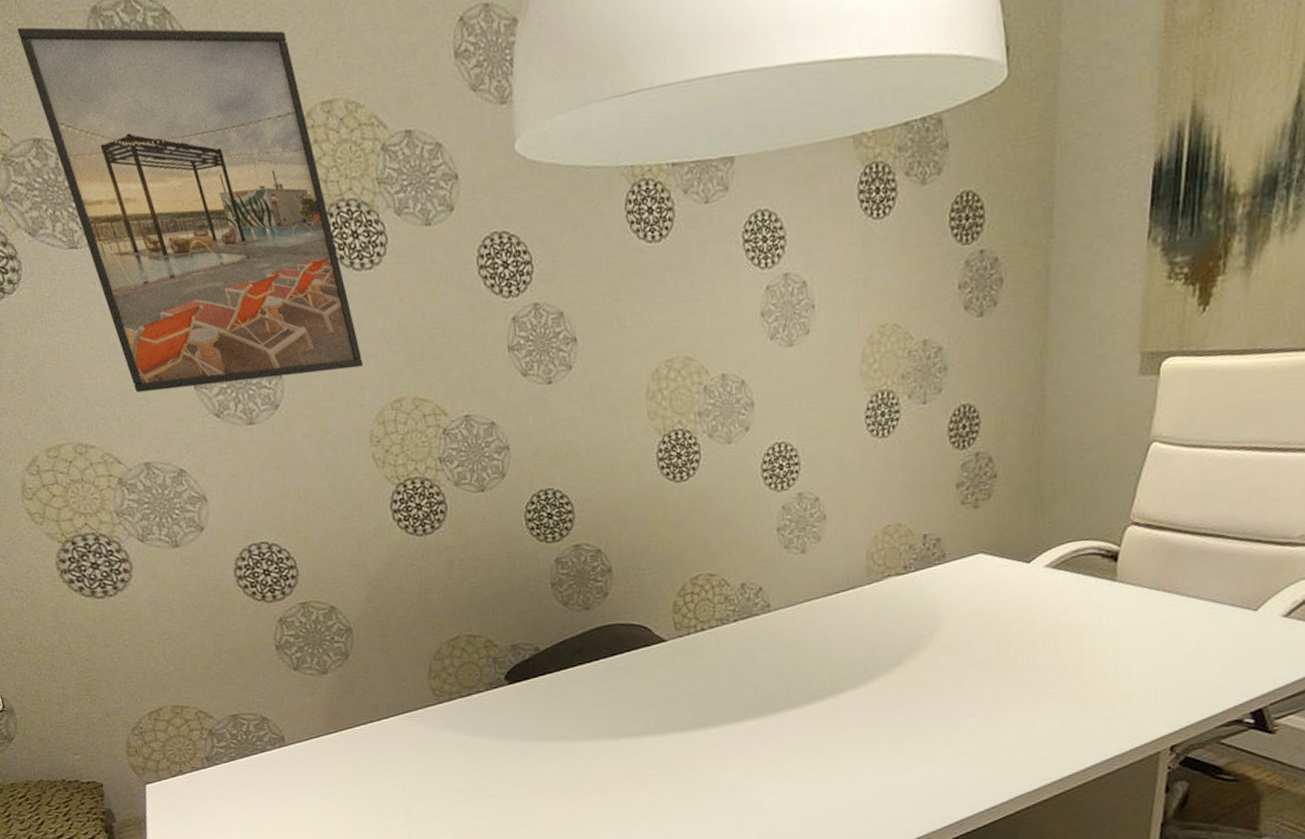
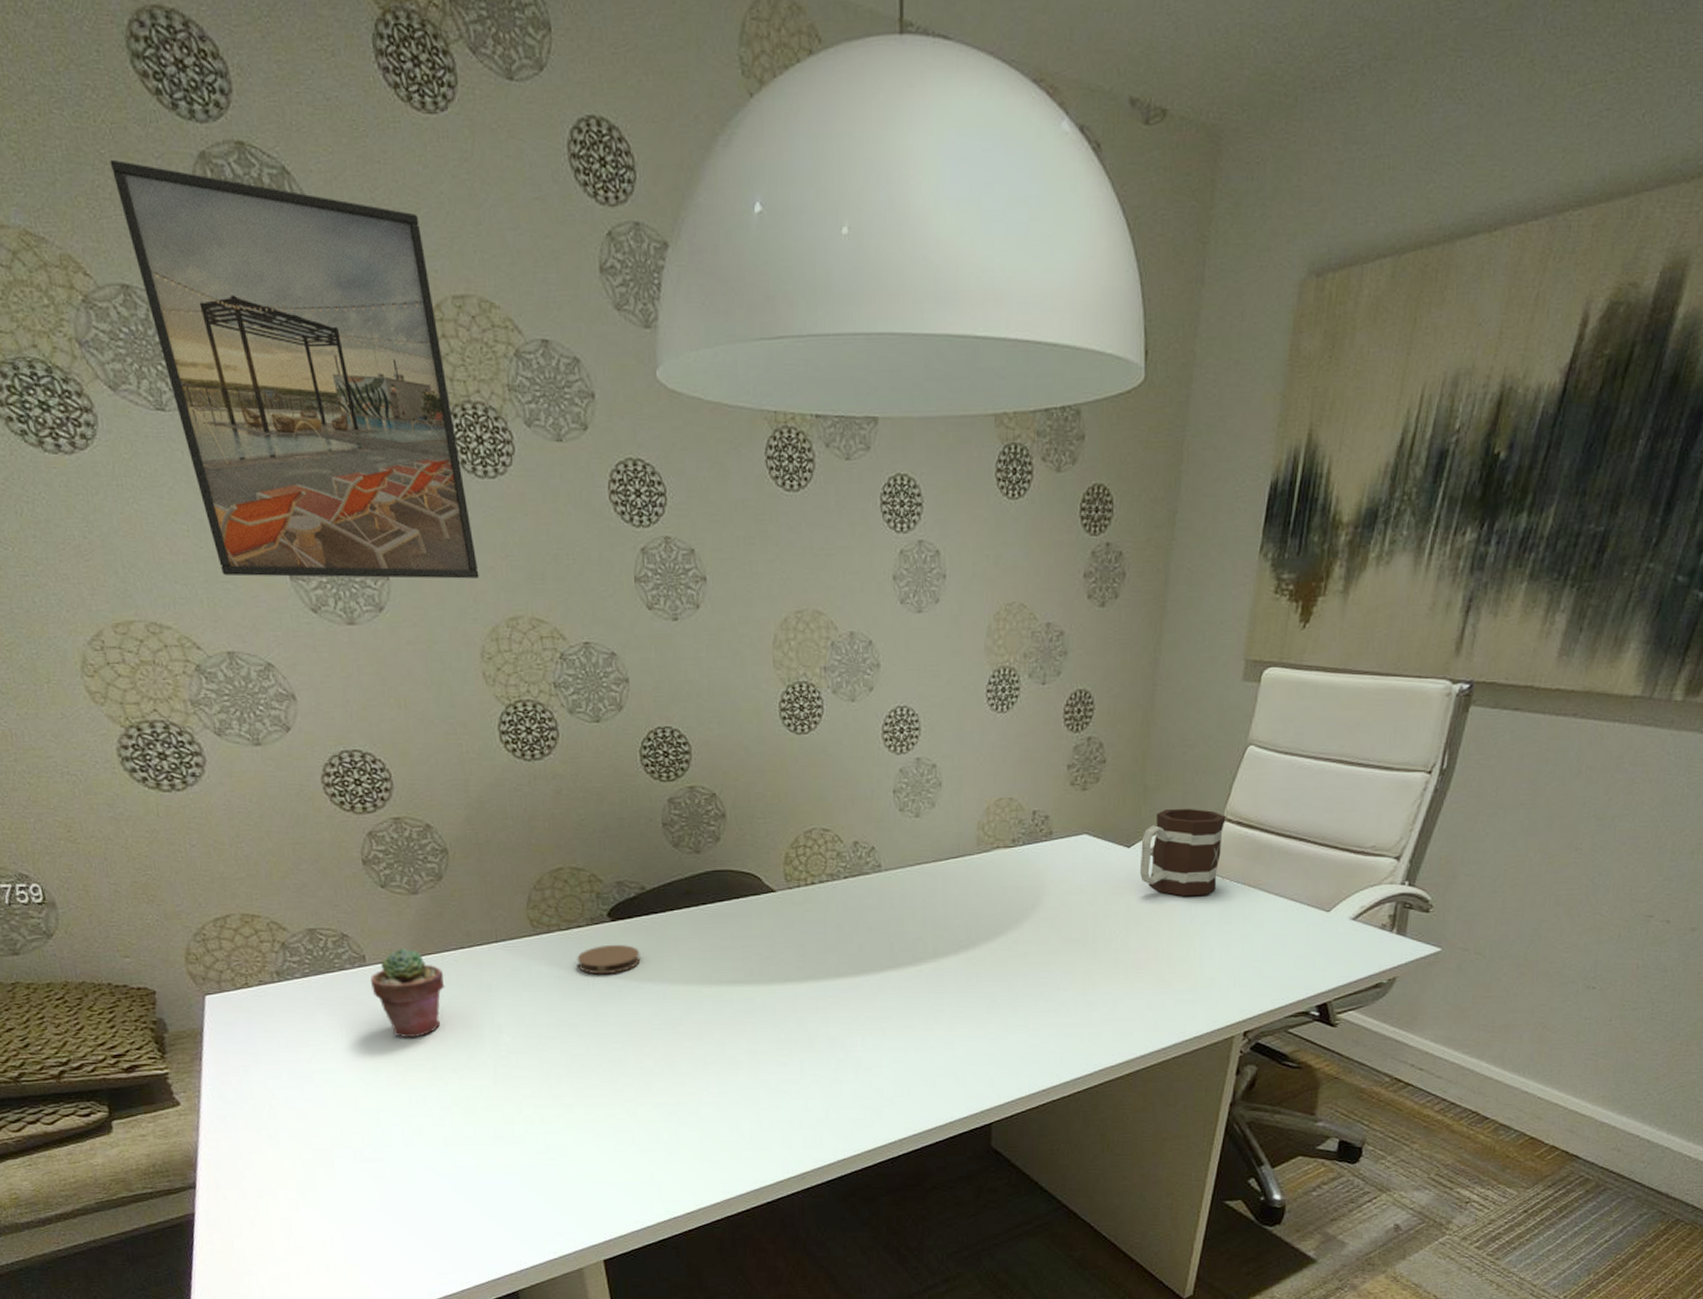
potted succulent: none [290,726,359,812] -> present [370,948,445,1038]
coaster: none [479,706,540,738] -> present [577,945,641,975]
mug: none [1041,515,1133,609] -> present [1139,808,1226,896]

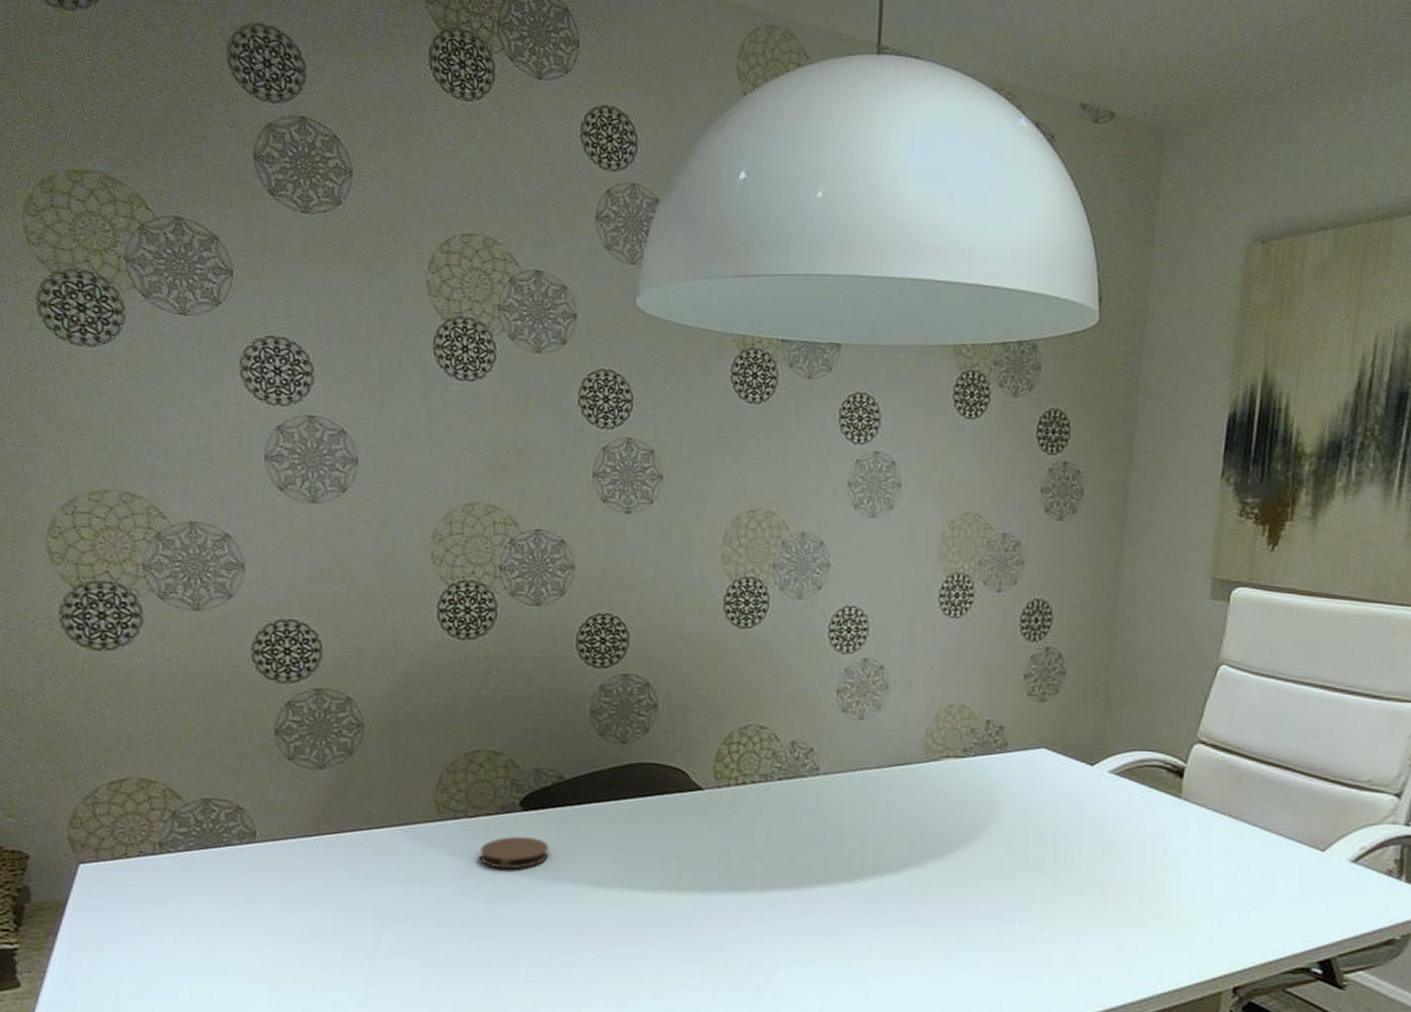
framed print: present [109,159,479,579] -> none [190,126,444,467]
potted succulent: present [370,948,445,1038] -> none [255,826,335,927]
mug: present [1139,808,1226,896] -> none [1104,726,1200,824]

